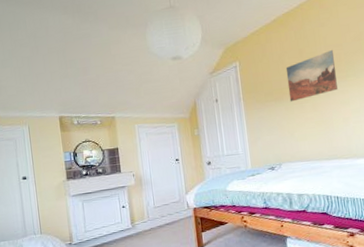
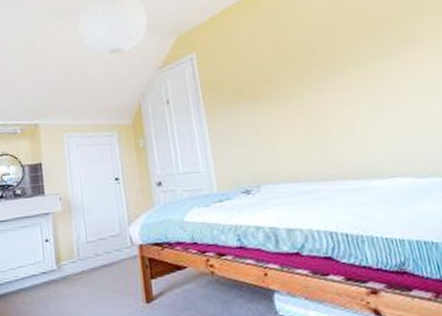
wall art: present [285,49,338,102] -> none [259,33,334,102]

